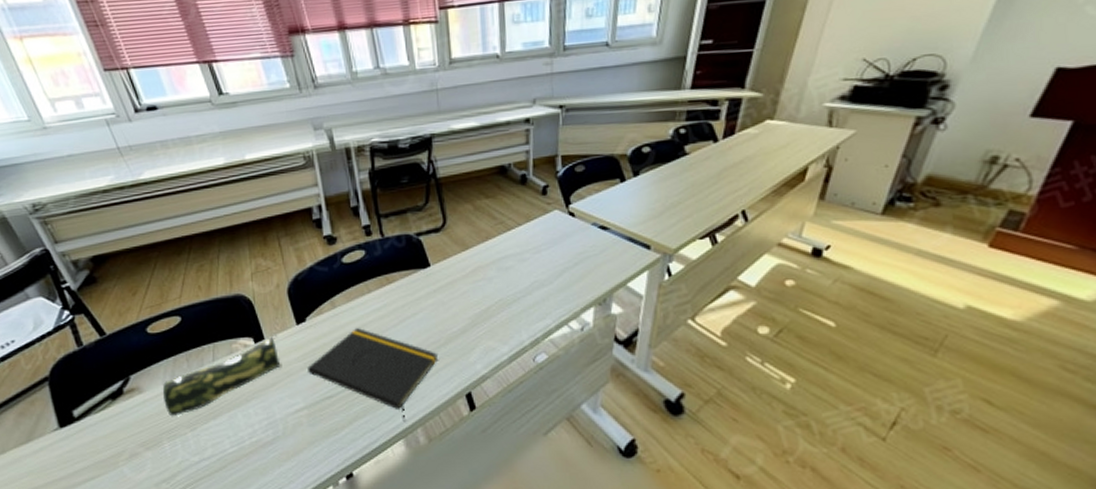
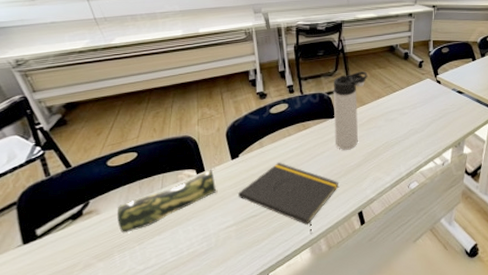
thermos bottle: none [423,203,471,311] -> present [333,71,368,150]

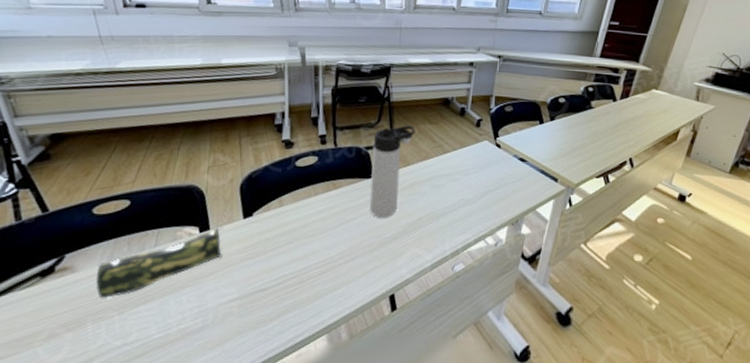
notepad: present [238,163,338,234] -> none [247,227,369,317]

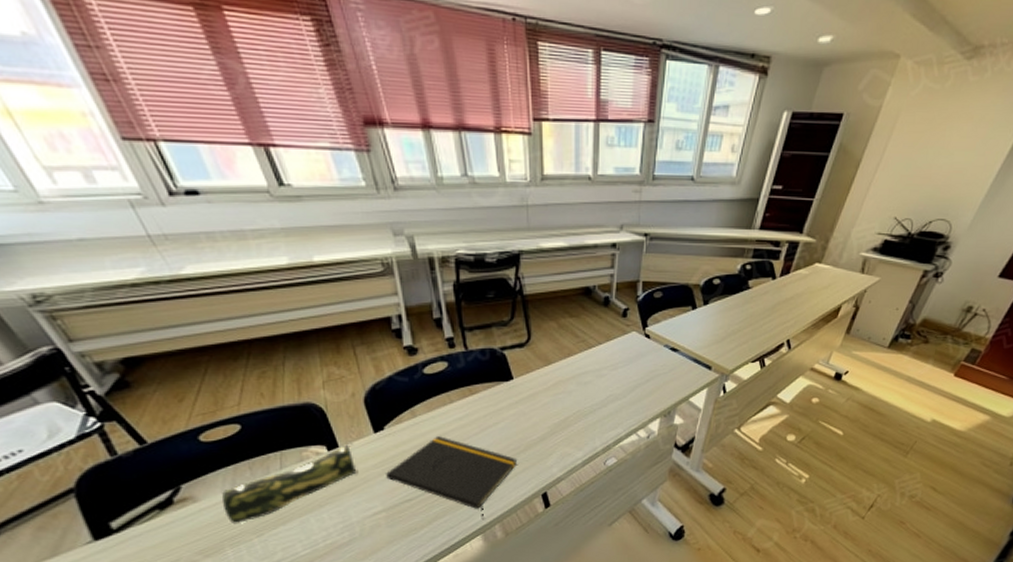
notepad: none [247,227,369,317] -> present [386,436,517,519]
thermos bottle: present [369,125,416,218] -> none [508,320,555,420]

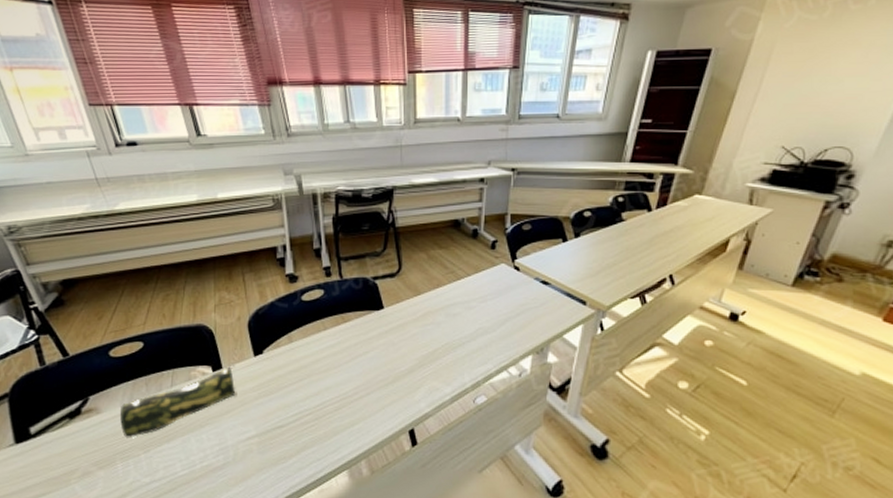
notepad: present [386,436,517,519] -> none [261,363,385,453]

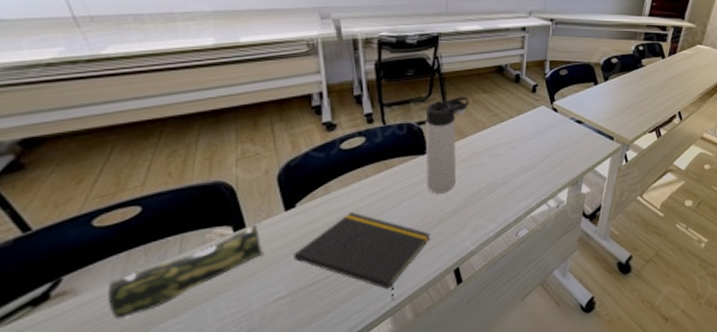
notepad: none [261,363,385,453] -> present [294,212,430,300]
thermos bottle: none [380,252,425,351] -> present [425,96,470,194]

